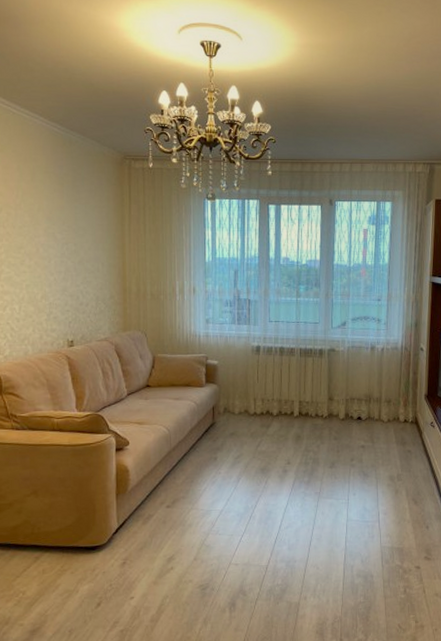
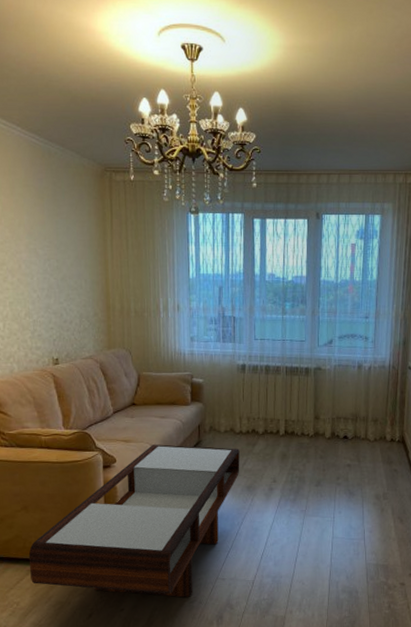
coffee table: none [36,426,254,584] -> present [28,444,240,598]

